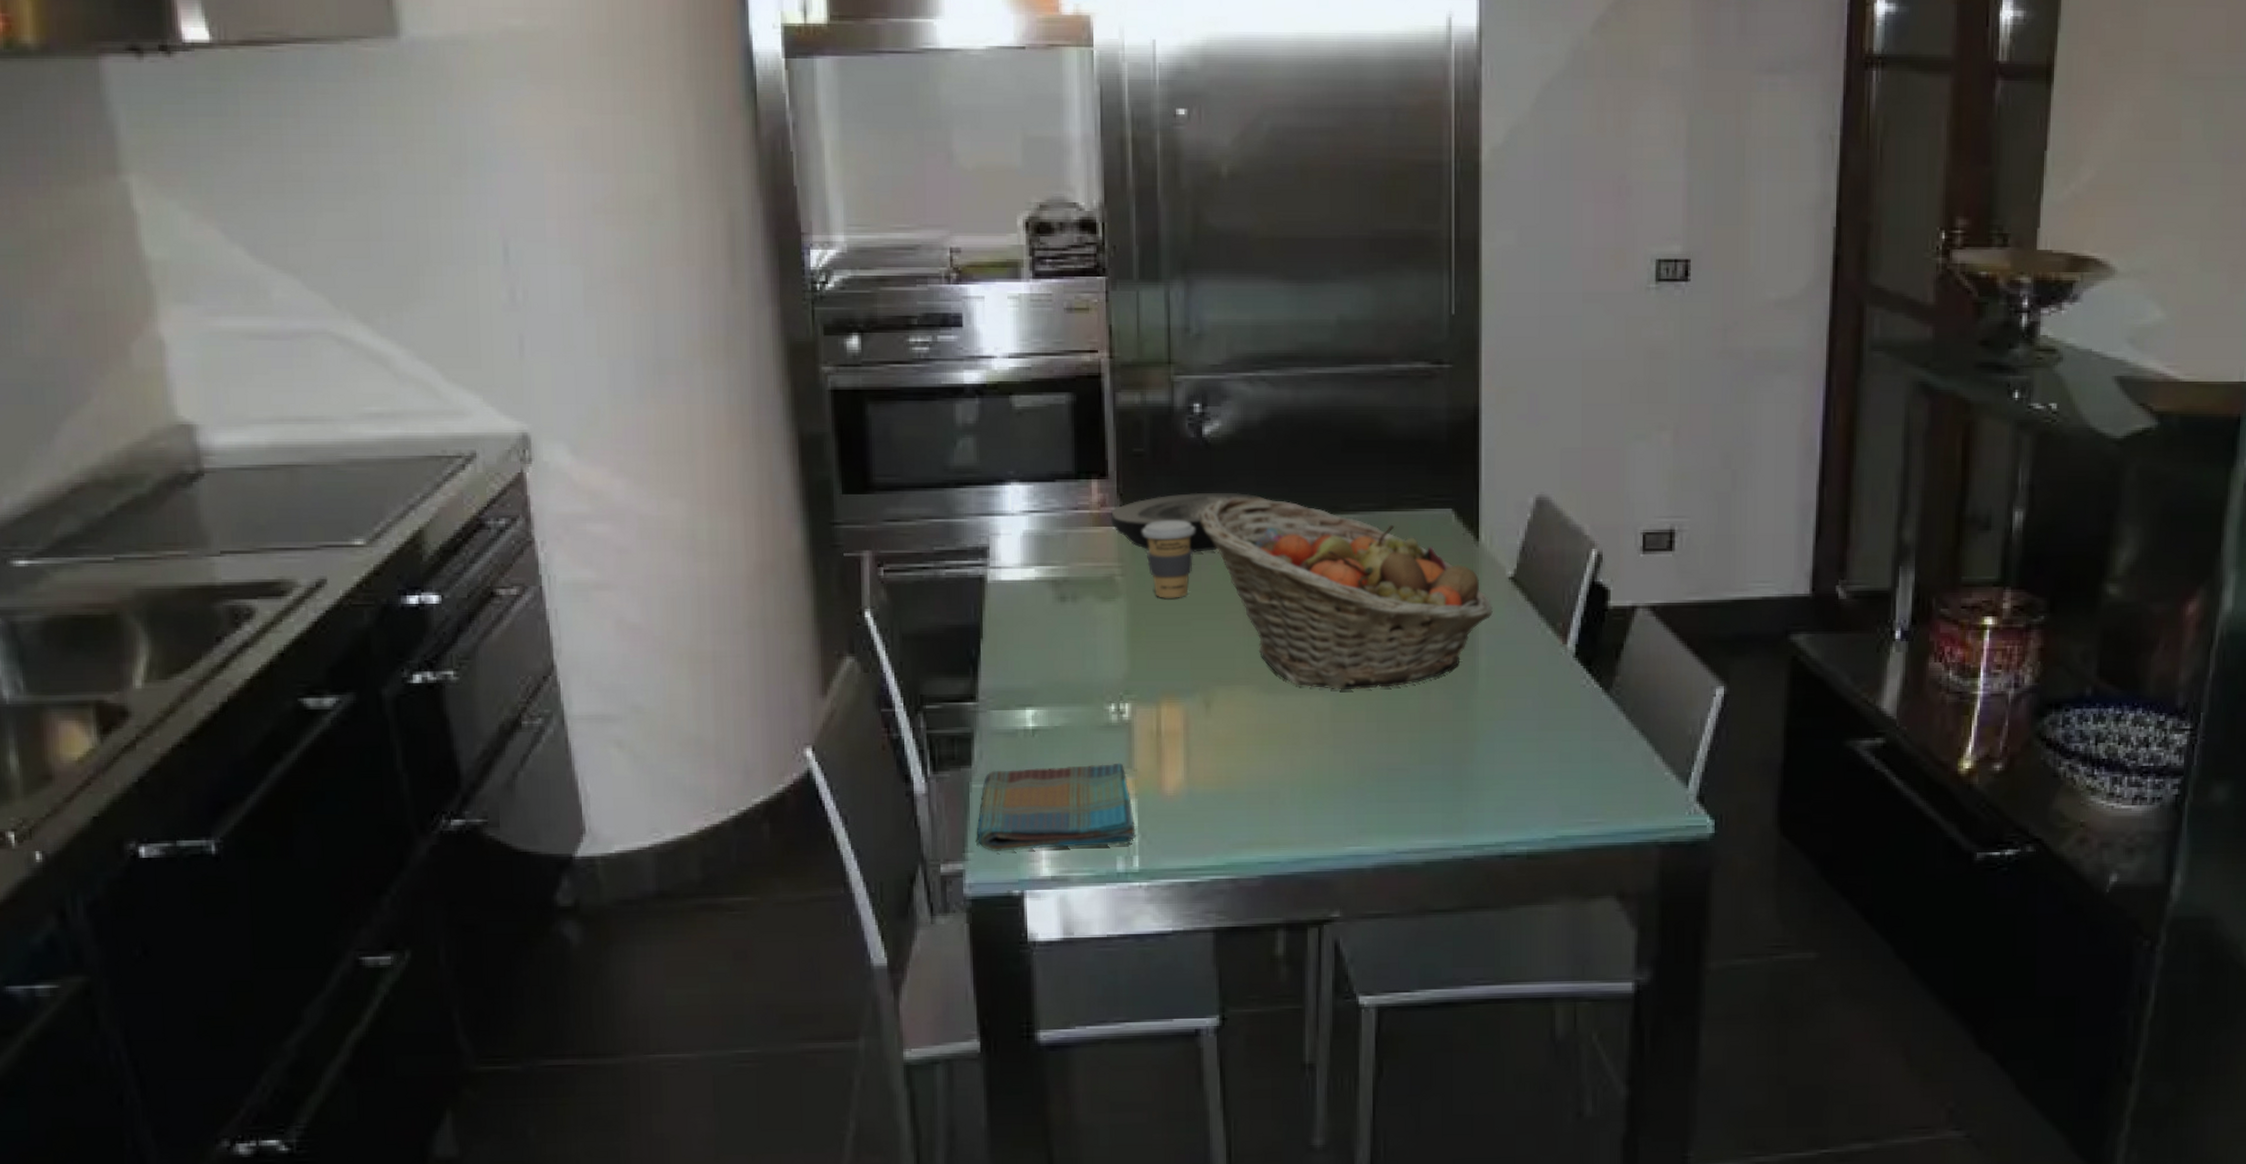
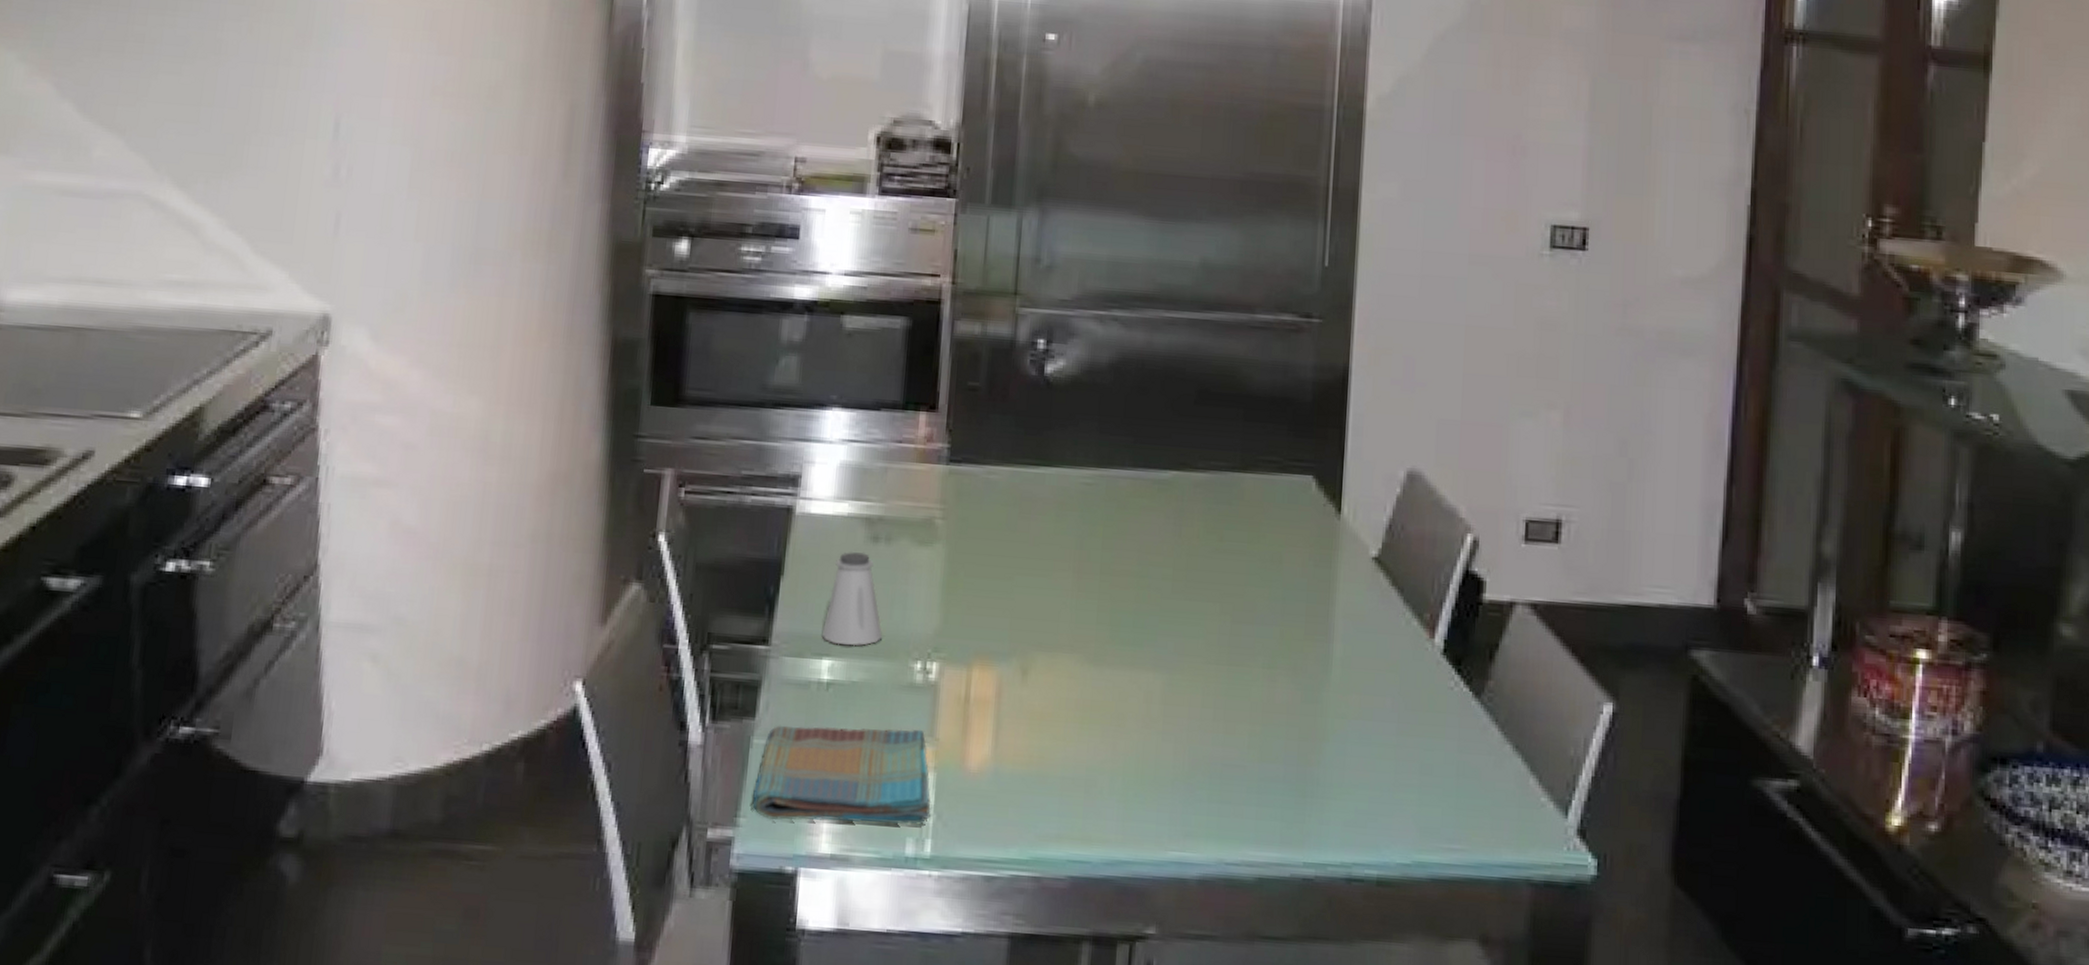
saltshaker: none [1023,611,1078,696] -> present [822,552,883,646]
plate: present [1111,492,1265,552] -> none [937,434,1107,501]
coffee cup: present [1142,520,1195,598] -> none [969,462,1028,550]
fruit basket: present [1198,497,1493,690] -> none [1032,443,1352,671]

